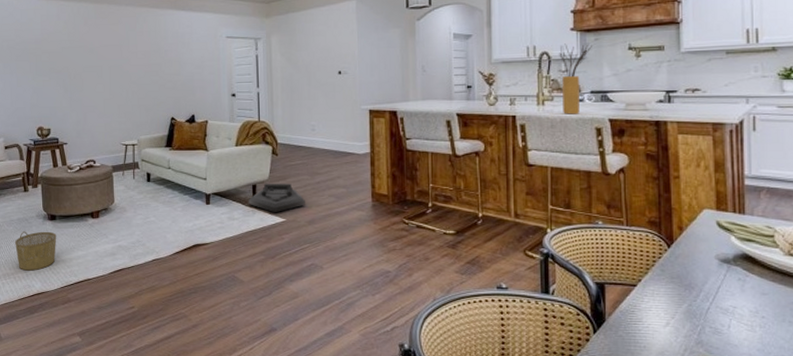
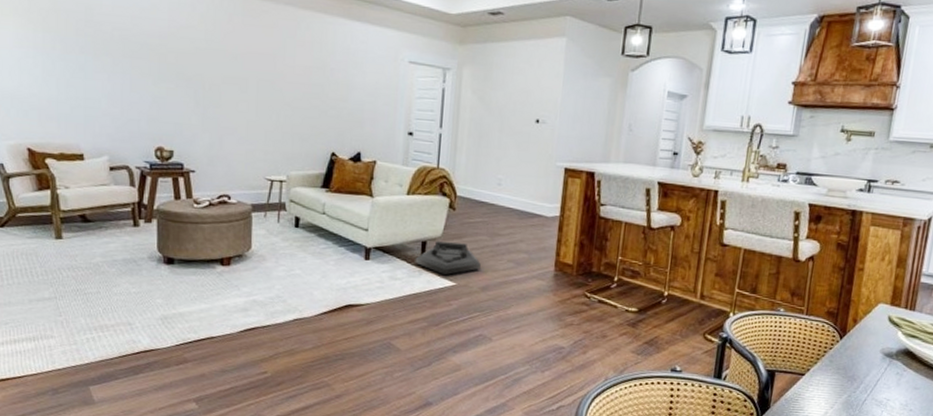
basket: present [15,231,57,271] -> none [118,274,174,324]
vase: present [559,43,593,115] -> none [766,117,808,196]

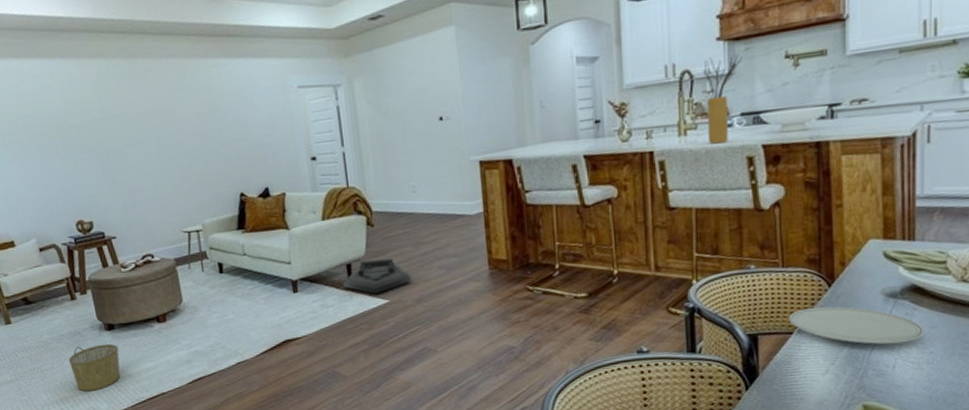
basket: none [118,274,174,324] -> present [68,343,121,392]
vase: none [766,117,808,196] -> present [703,55,744,144]
plate: none [803,355,909,399] -> present [789,306,925,345]

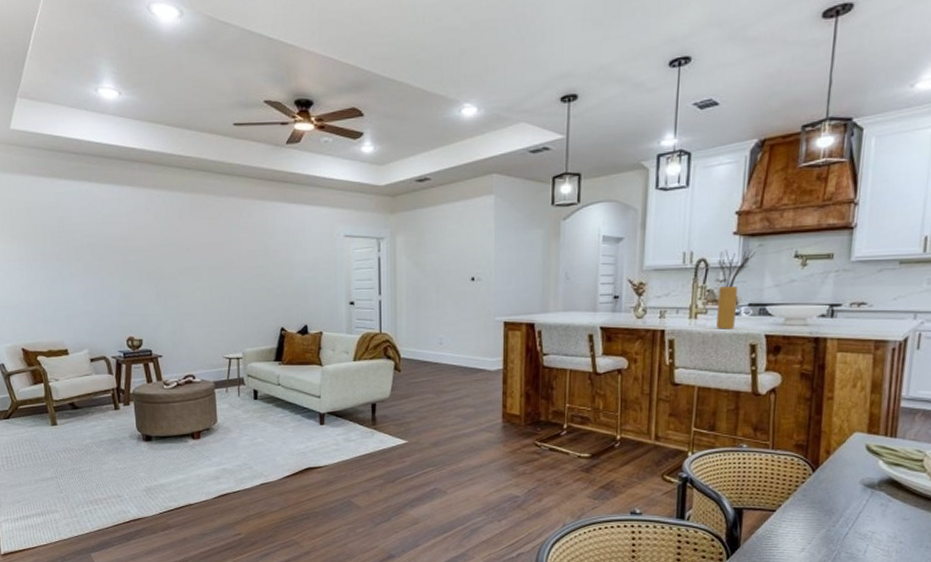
basket: present [68,343,121,392] -> none [106,453,154,496]
dog bed: present [343,258,411,294] -> none [366,403,429,433]
plate: present [789,306,925,345] -> none [773,490,897,531]

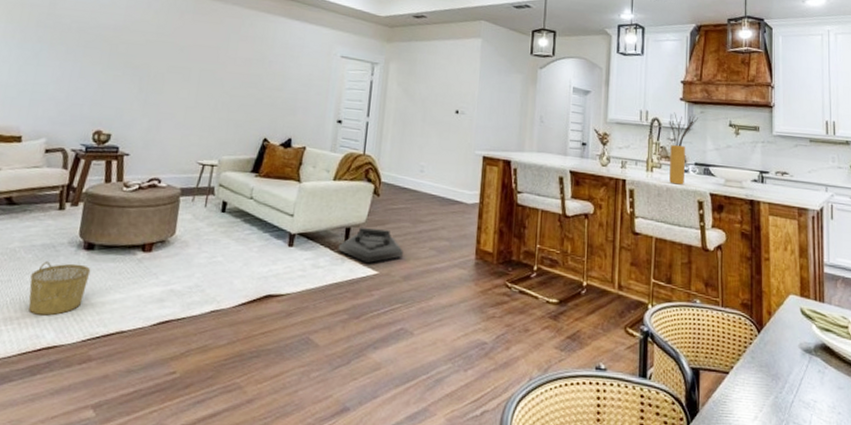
basket: none [106,453,154,496] -> present [28,261,91,316]
dog bed: none [366,403,429,433] -> present [338,228,403,263]

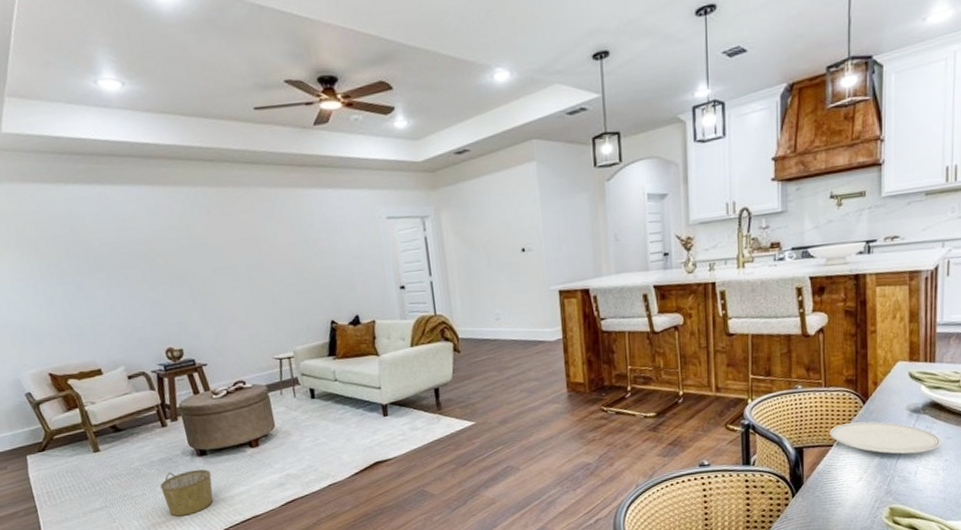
dog bed: present [338,228,403,263] -> none [431,383,495,416]
vase: present [669,112,699,185] -> none [760,195,795,276]
plate: none [726,350,834,400] -> present [830,421,941,454]

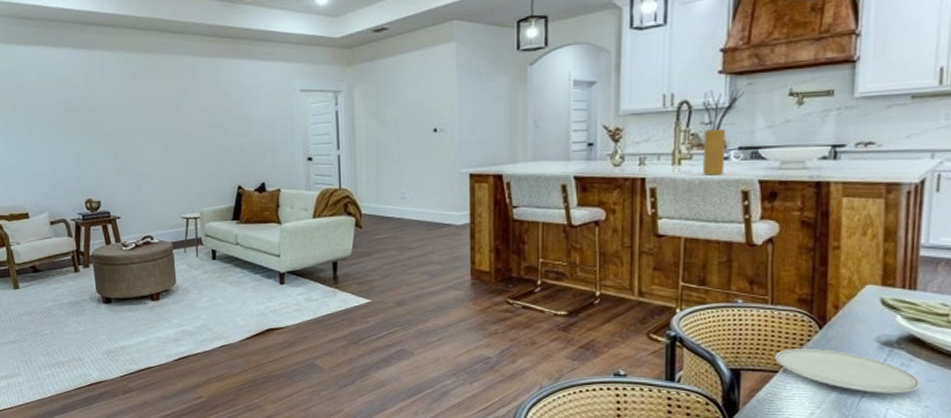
basket: present [160,469,213,517] -> none [67,315,114,358]
vase: none [760,195,795,276] -> present [702,89,746,176]

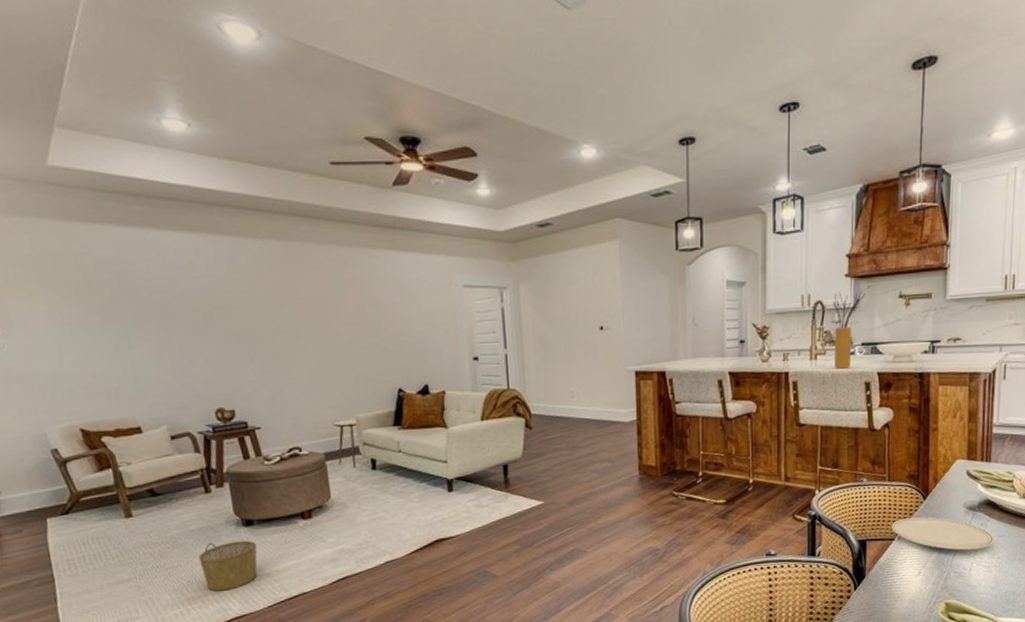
basket: none [67,315,114,358] -> present [199,540,258,592]

